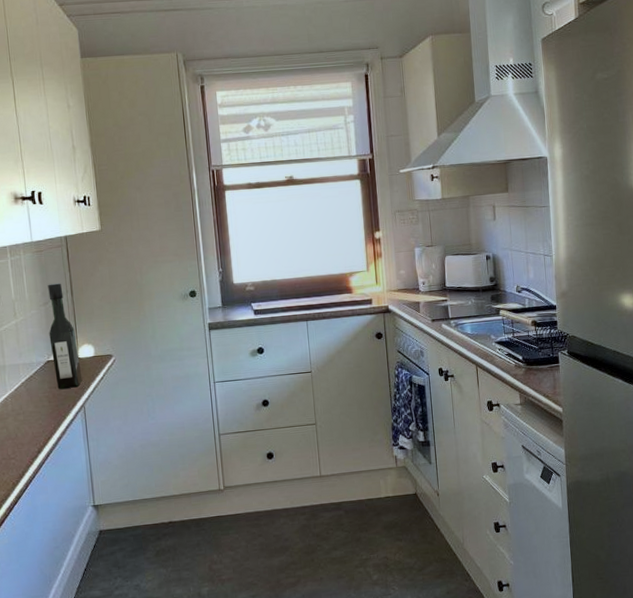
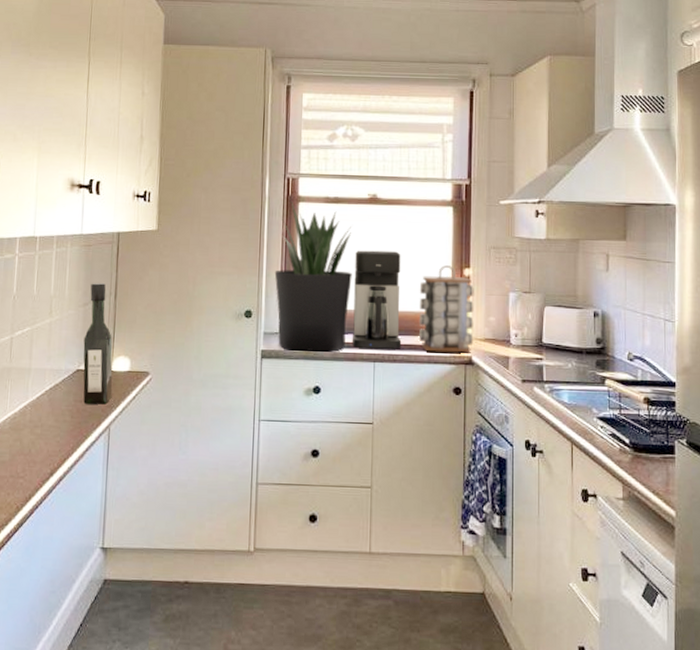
planter: none [211,191,280,321] -> present [274,201,352,353]
coffee maker: none [280,224,329,312] -> present [352,250,402,349]
spice rack: none [338,231,389,306] -> present [418,265,474,353]

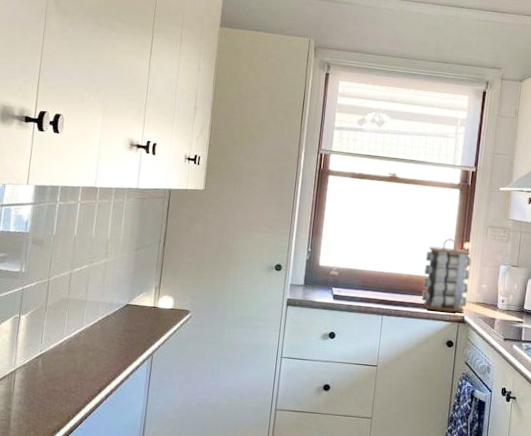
bottle: present [83,282,113,405] -> none [131,231,159,336]
planter: present [274,201,352,353] -> none [303,174,372,305]
coffee maker: present [352,250,402,349] -> none [365,220,413,306]

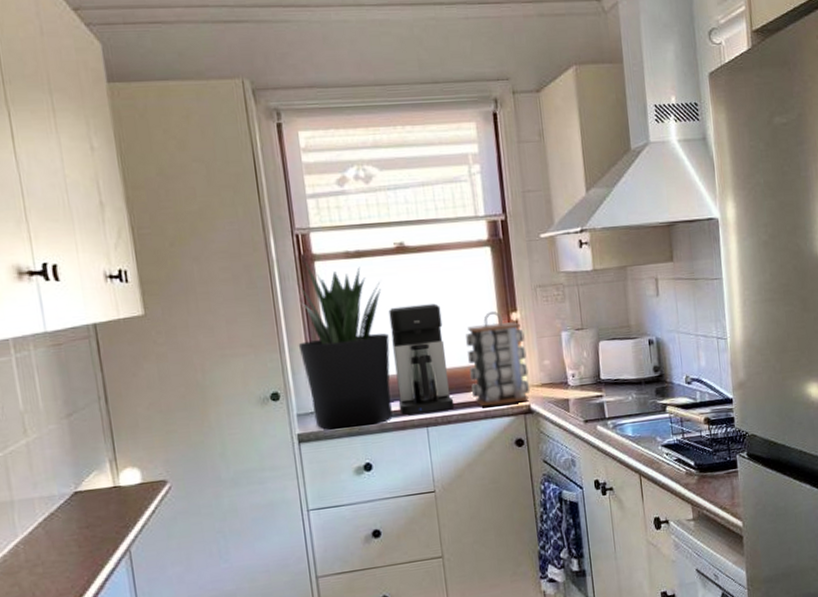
planter: none [303,174,372,305] -> present [296,261,393,430]
coffee maker: none [365,220,413,306] -> present [389,303,455,416]

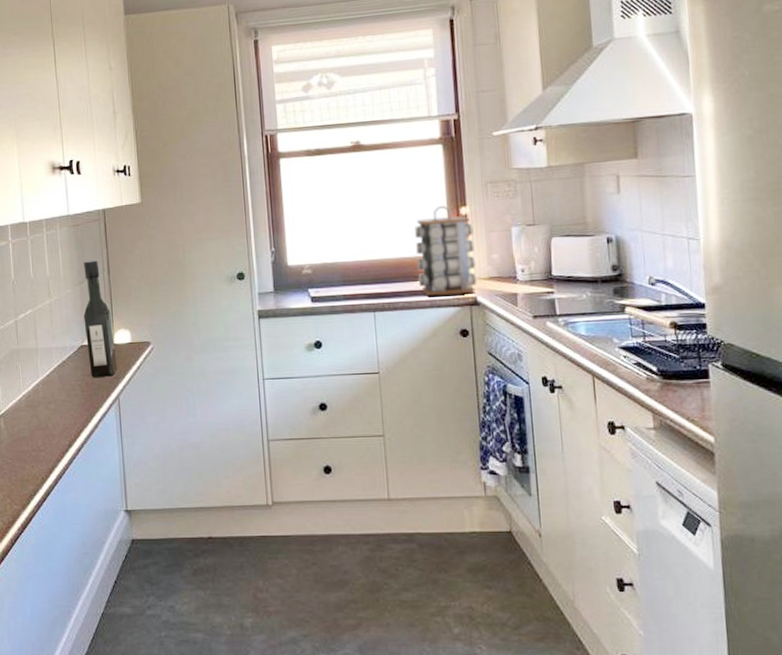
bottle: none [71,386,126,530] -> present [83,259,118,378]
planter: present [296,261,393,430] -> none [262,158,343,309]
coffee maker: present [389,303,455,416] -> none [343,197,401,300]

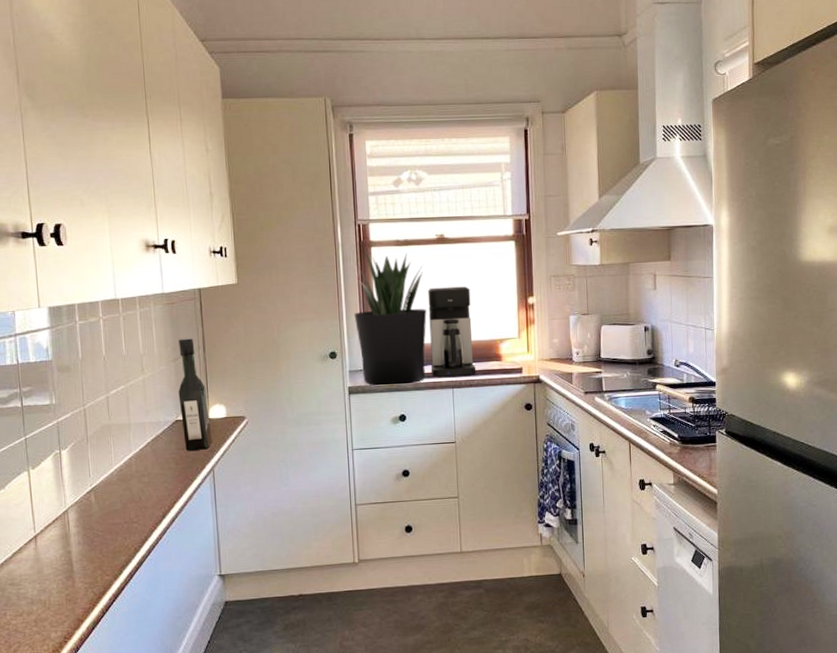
planter: none [262,158,343,309] -> present [354,247,427,386]
coffee maker: none [343,197,401,300] -> present [428,286,476,378]
spice rack: present [414,206,477,296] -> none [489,295,540,375]

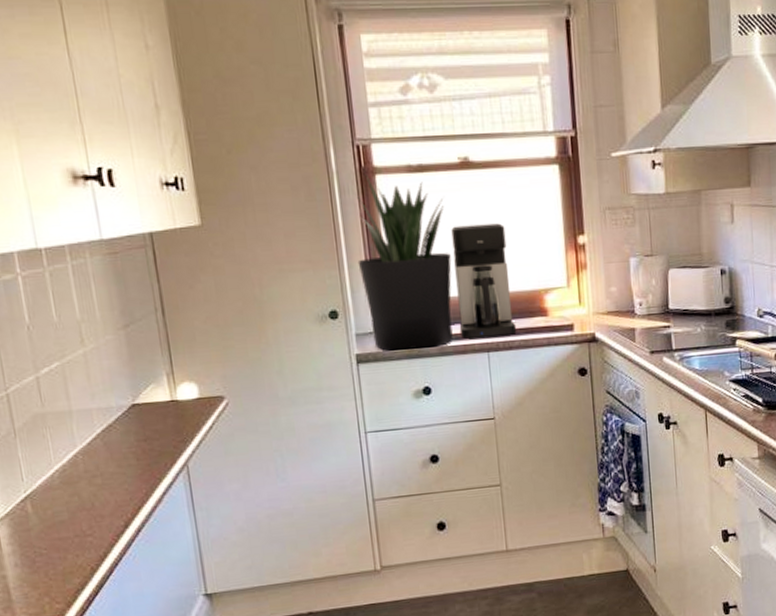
bottle: present [178,337,213,452] -> none [127,297,184,444]

